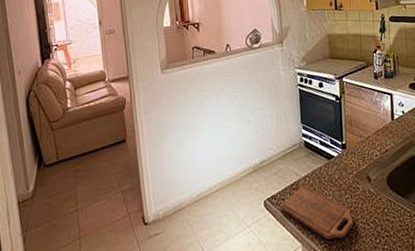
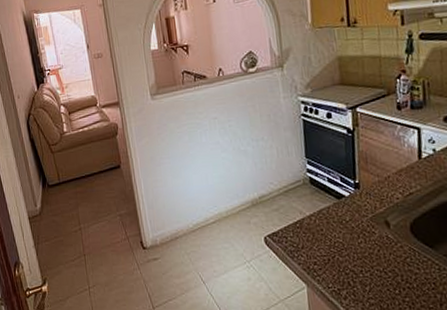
cutting board: present [280,185,354,240] -> none [282,224,368,284]

